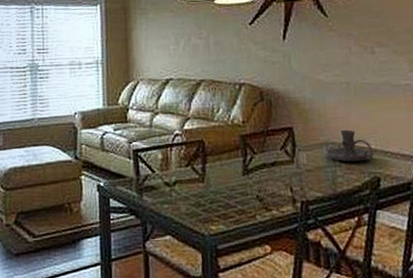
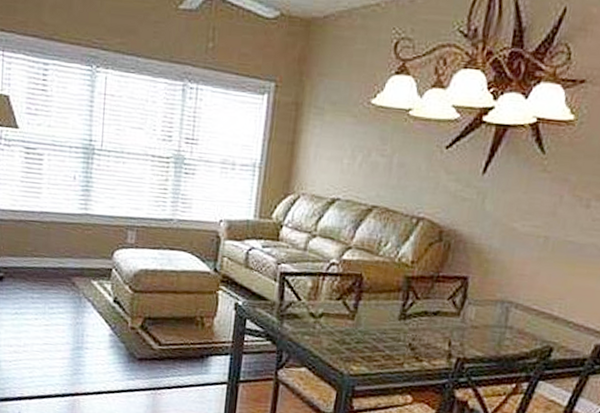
candle holder: present [326,129,374,162] -> none [499,289,554,328]

